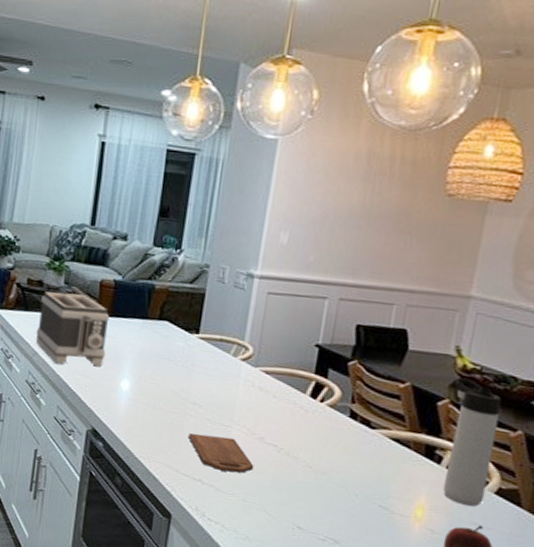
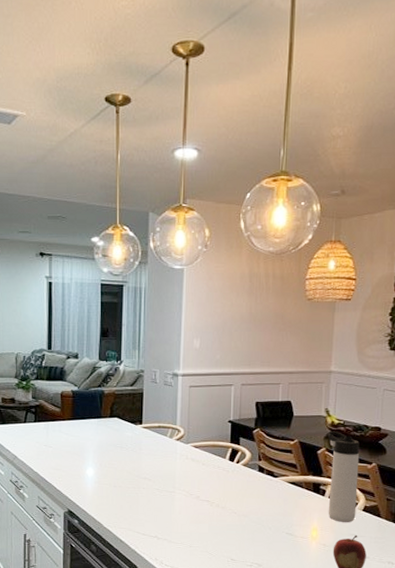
toaster: present [35,291,110,367] -> none [14,406,72,464]
cutting board: present [188,433,254,473] -> none [143,500,195,527]

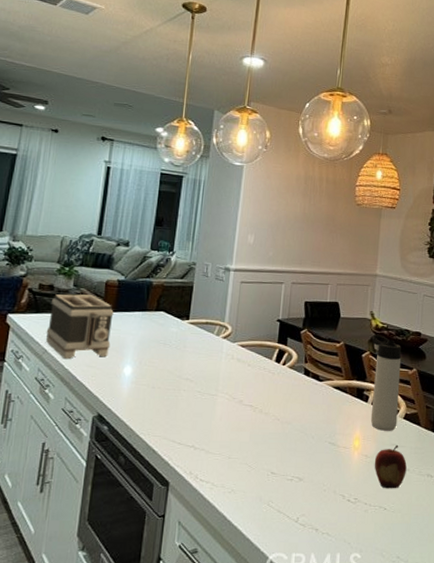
toaster: none [14,406,72,464] -> present [45,294,114,360]

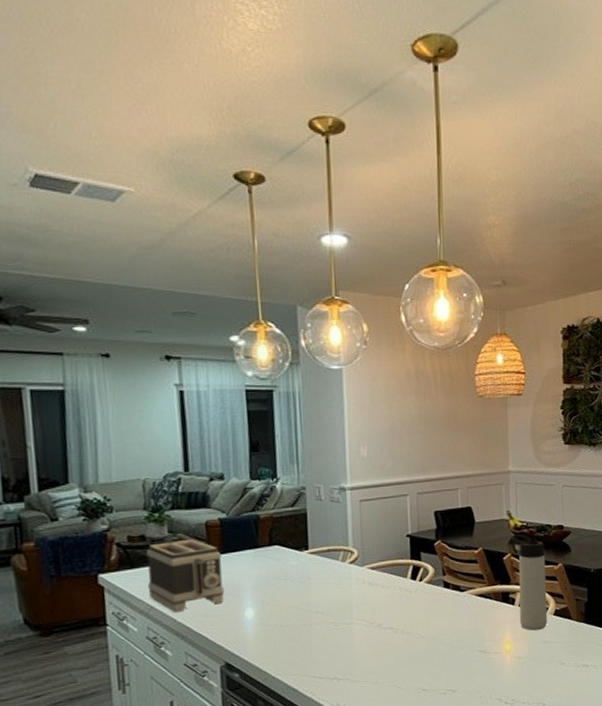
fruit: present [374,444,407,489] -> none [528,641,562,686]

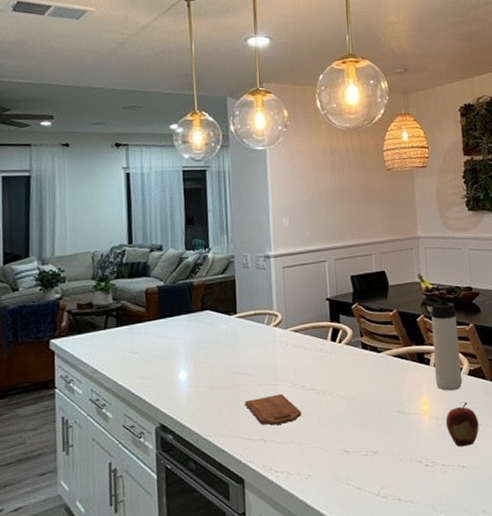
toaster: present [146,539,225,613] -> none [92,306,161,376]
cutting board: none [317,632,378,664] -> present [245,393,302,425]
fruit: none [528,641,562,686] -> present [445,401,479,447]

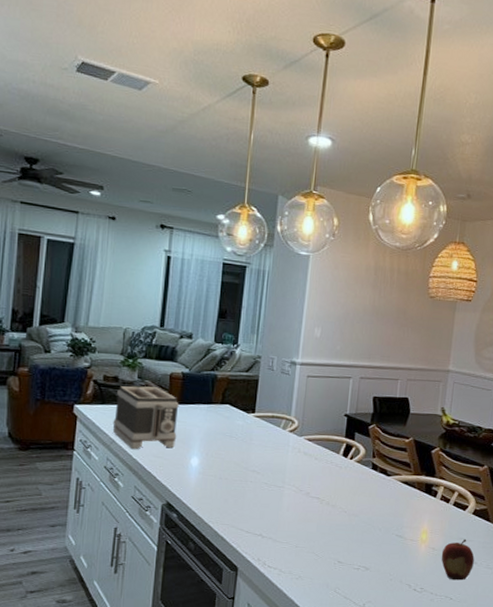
toaster: none [92,306,161,376] -> present [112,386,179,450]
cutting board: present [245,393,302,425] -> none [249,496,303,525]
thermos bottle: present [423,296,463,391] -> none [438,431,473,526]

